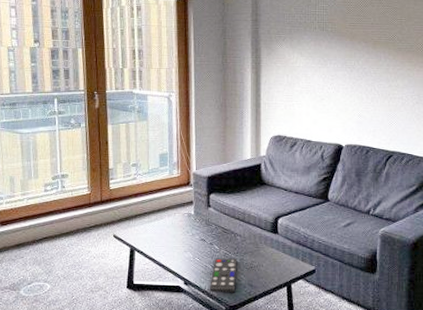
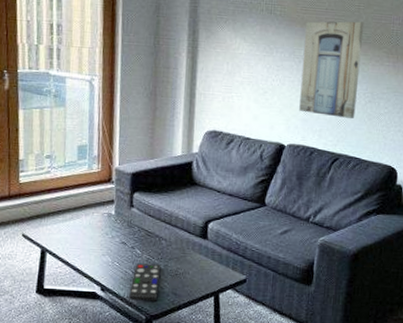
wall art: none [354,33,407,120] -> present [299,21,364,119]

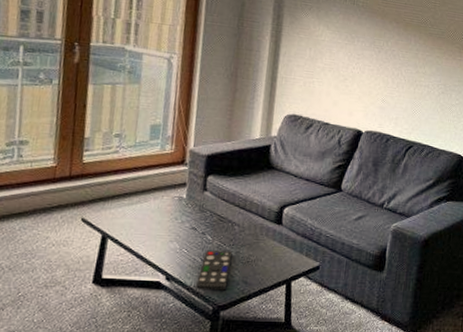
wall art: present [299,21,364,119] -> none [377,14,440,109]

